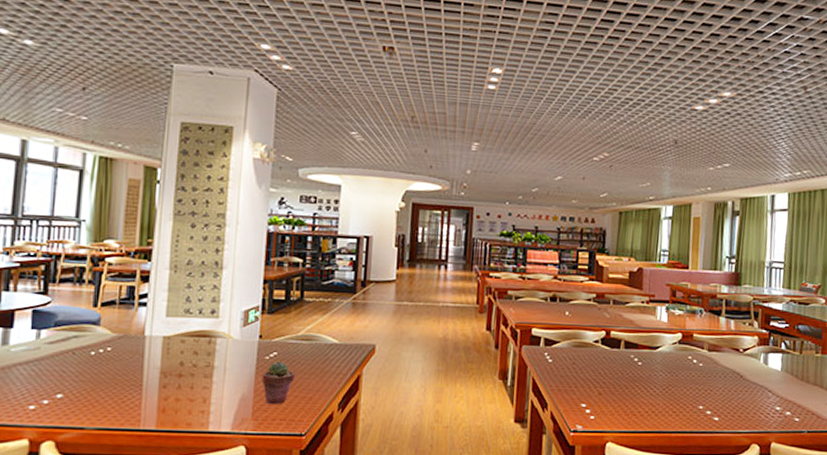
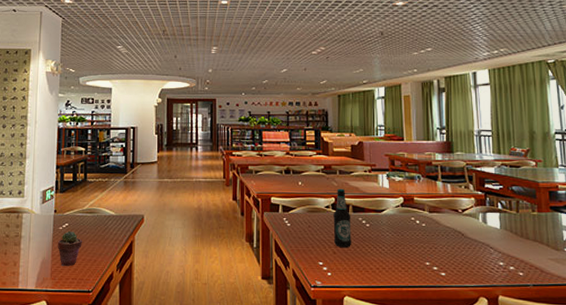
bottle: none [600,320,622,389] -> present [333,188,351,248]

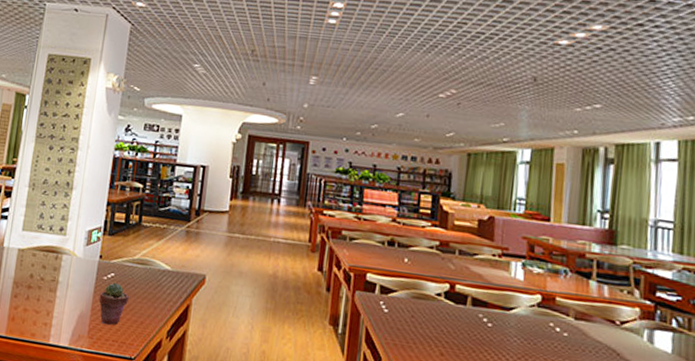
bottle: present [333,188,351,248] -> none [442,272,468,351]

